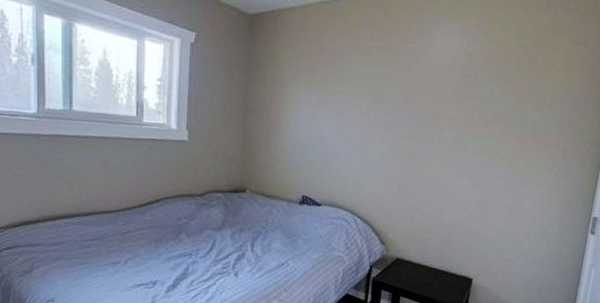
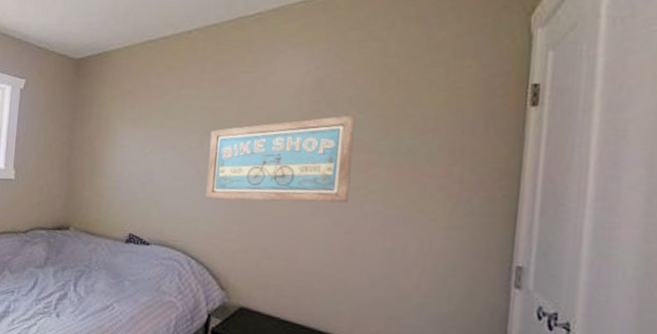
wall art: none [371,89,496,167] -> present [206,115,356,203]

